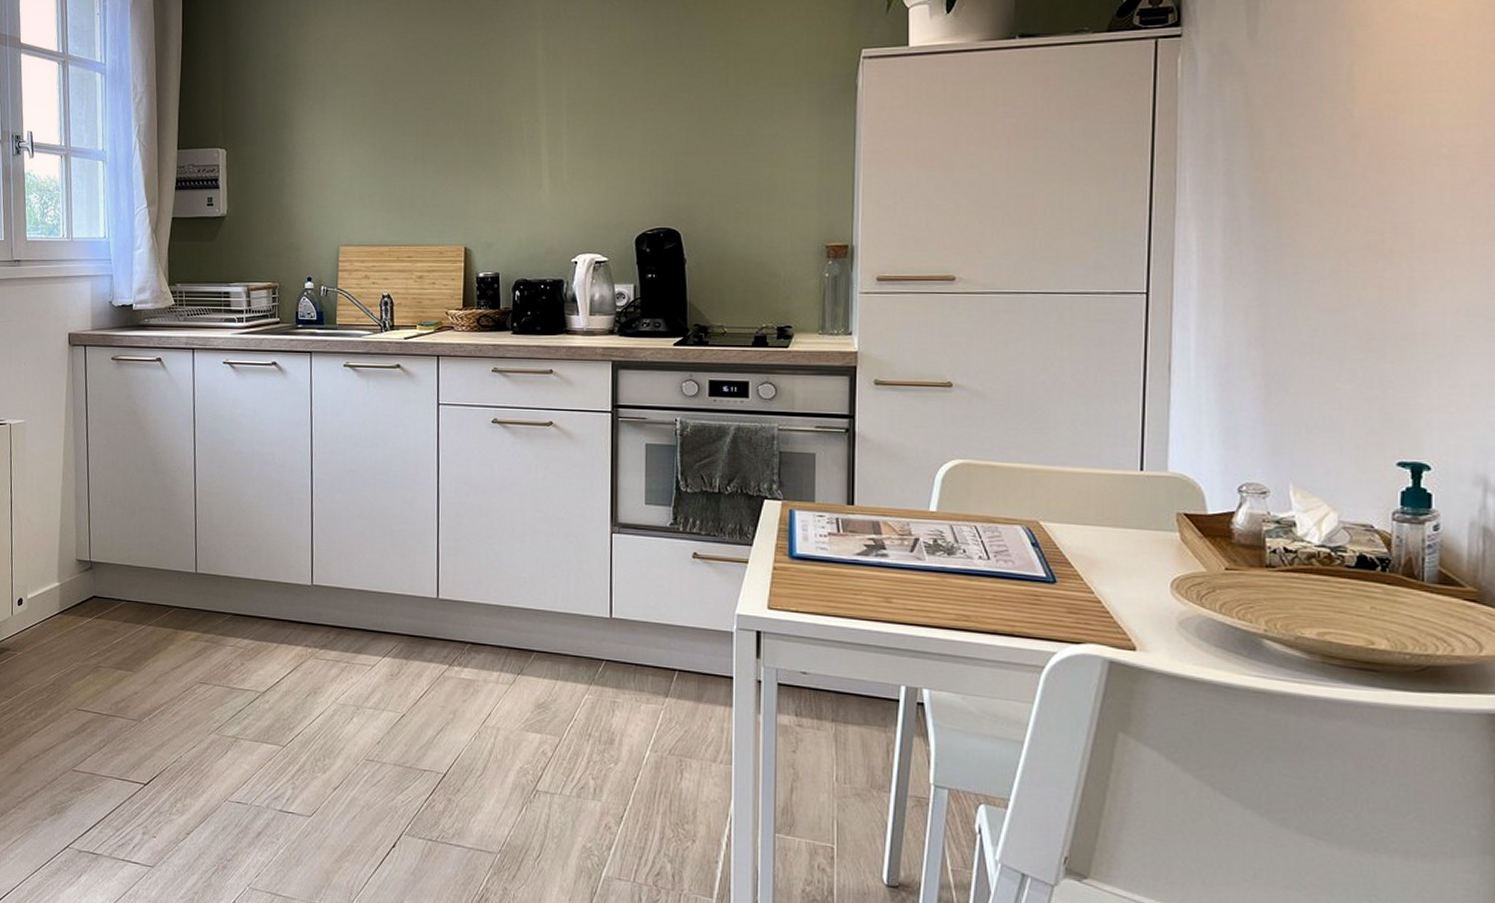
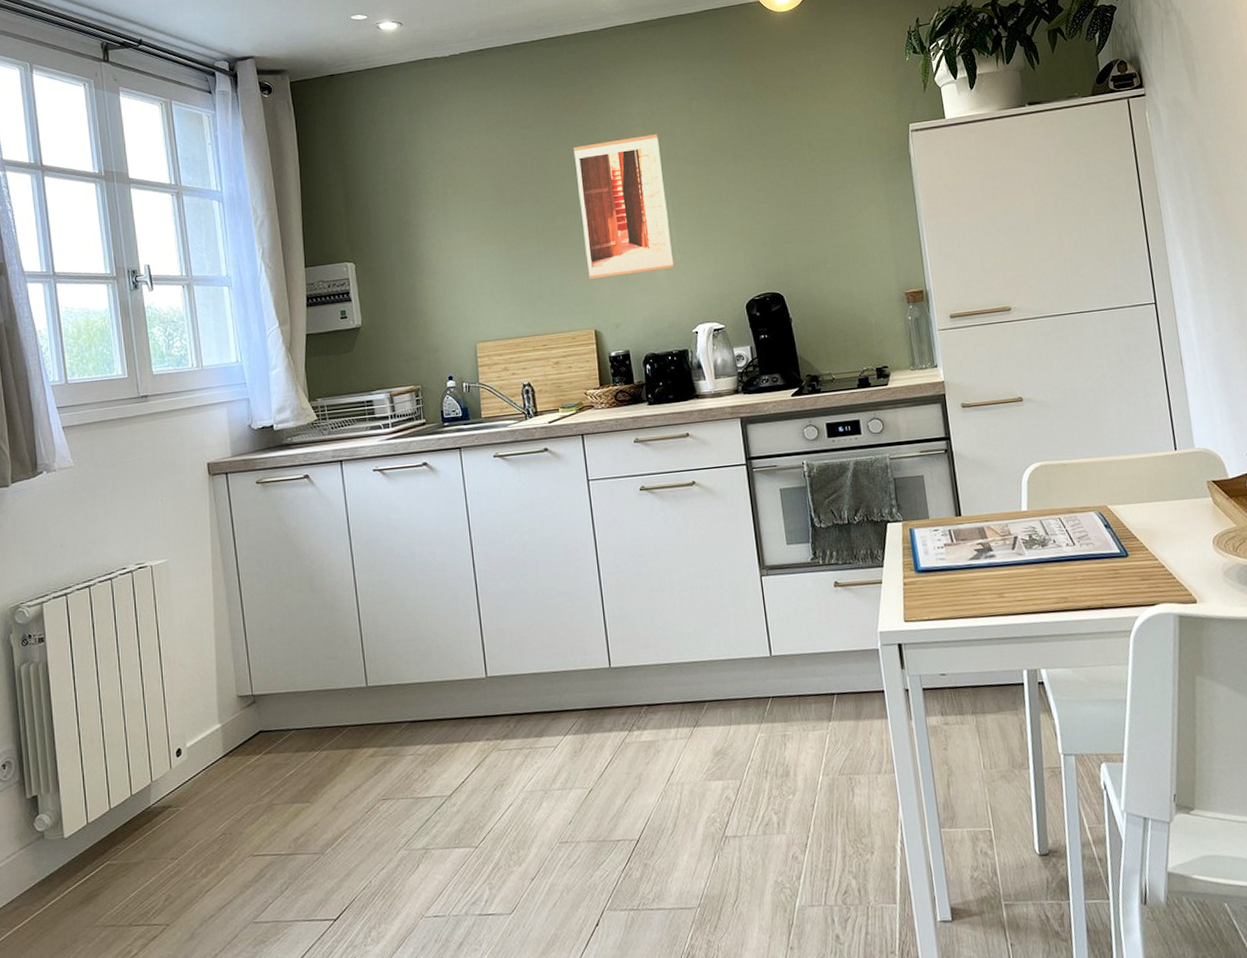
wall art: none [465,38,561,192] -> present [573,134,675,279]

